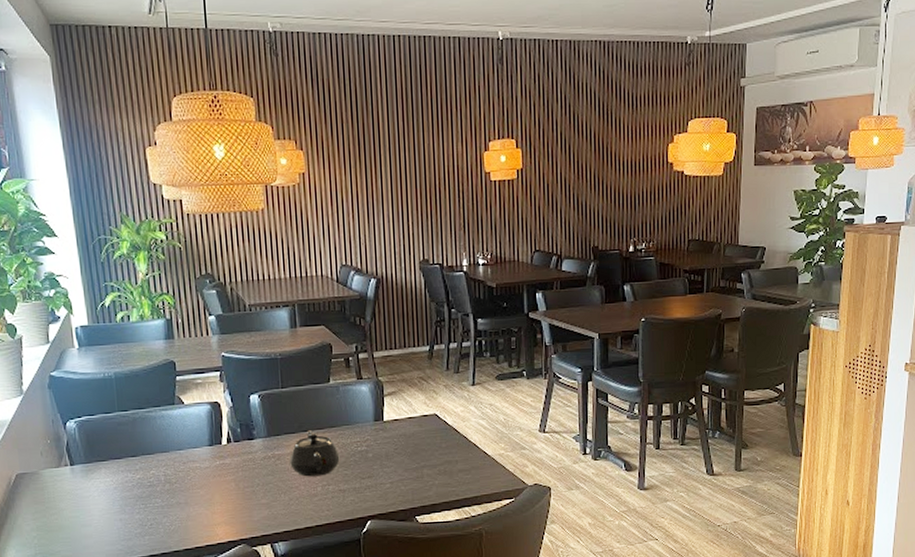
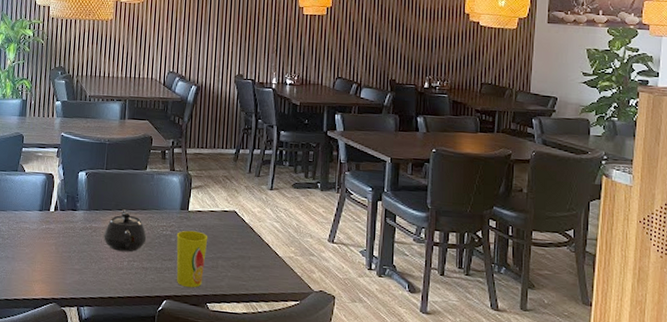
cup: none [373,442,409,504] -> present [176,230,208,288]

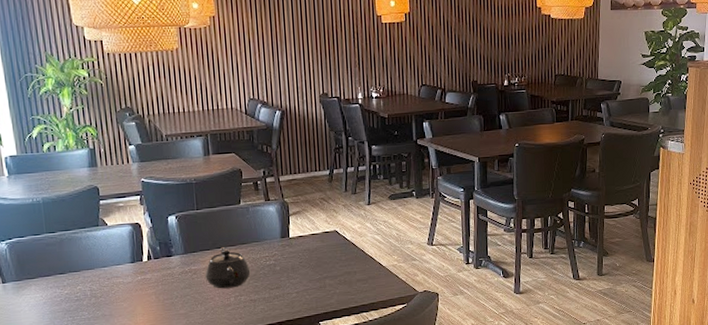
cup: present [176,230,208,288] -> none [280,256,313,311]

